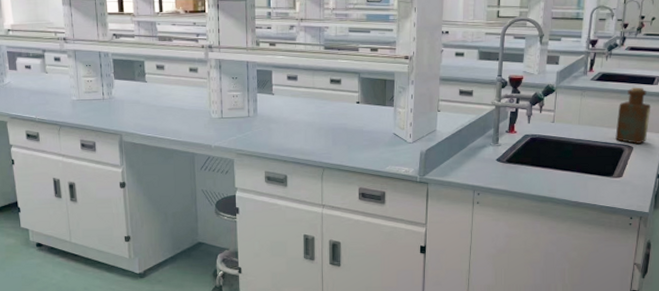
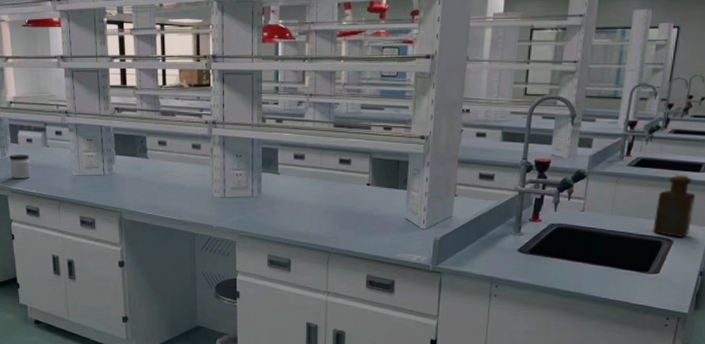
jar: none [8,81,31,105] -> present [10,155,31,179]

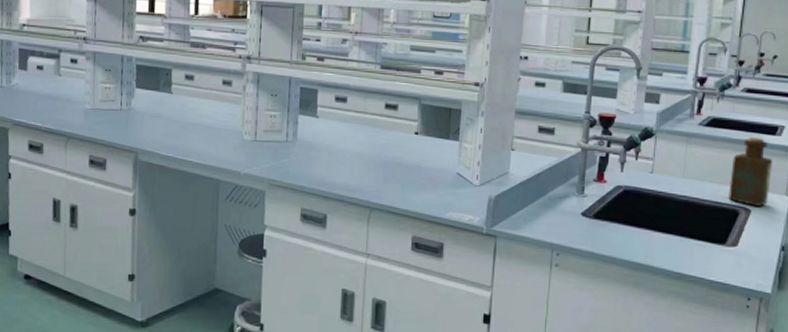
jar: present [10,155,31,179] -> none [14,82,39,110]

